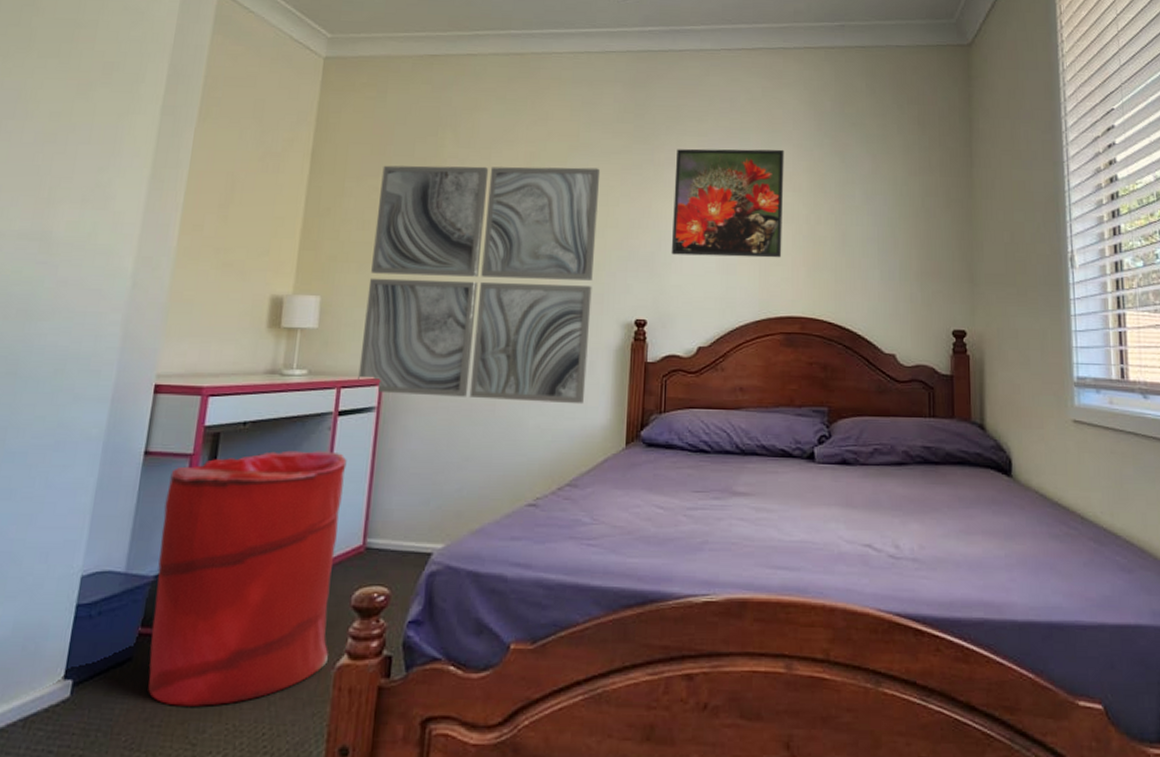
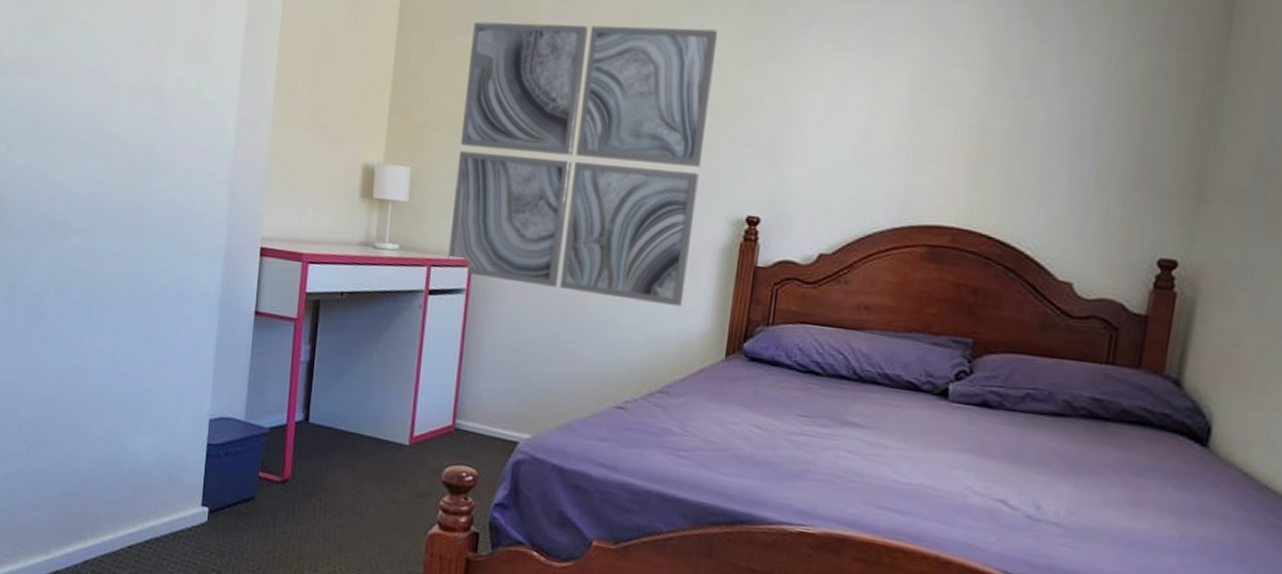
laundry hamper: present [148,450,347,706] -> none [268,324,437,551]
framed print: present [671,148,784,258] -> none [796,6,958,152]

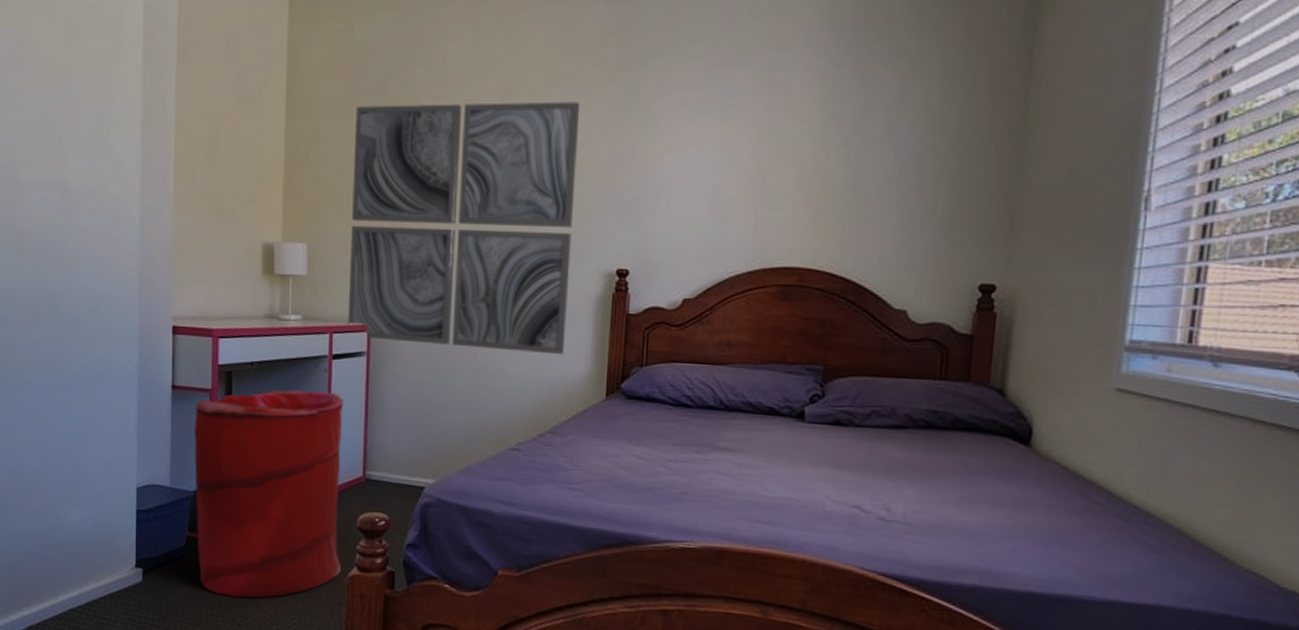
laundry hamper: none [268,324,437,551] -> present [194,389,344,598]

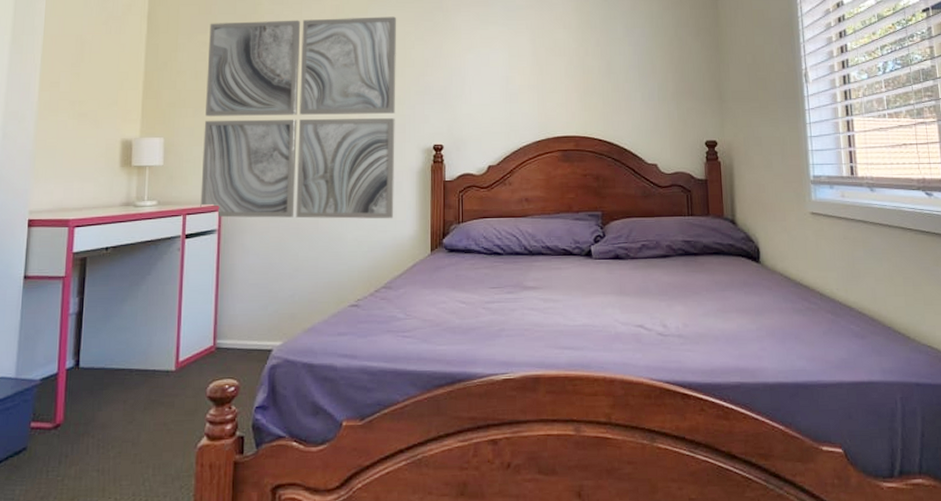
laundry hamper: present [194,389,344,598] -> none [41,269,195,485]

